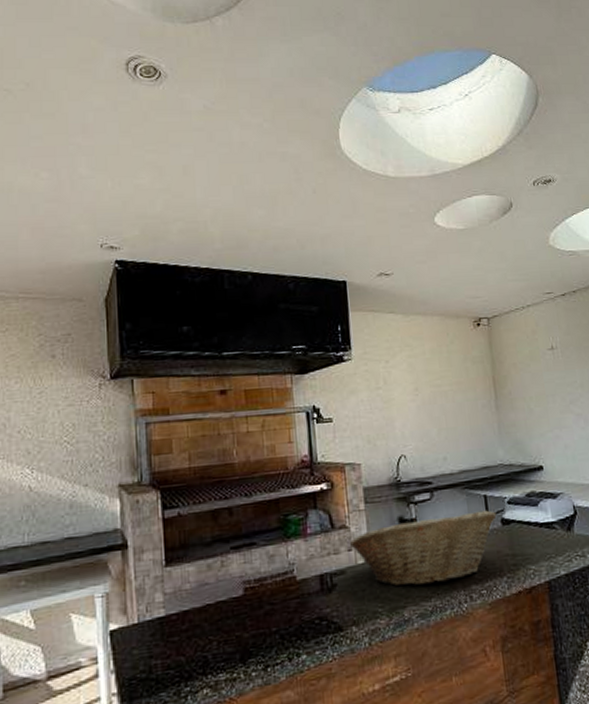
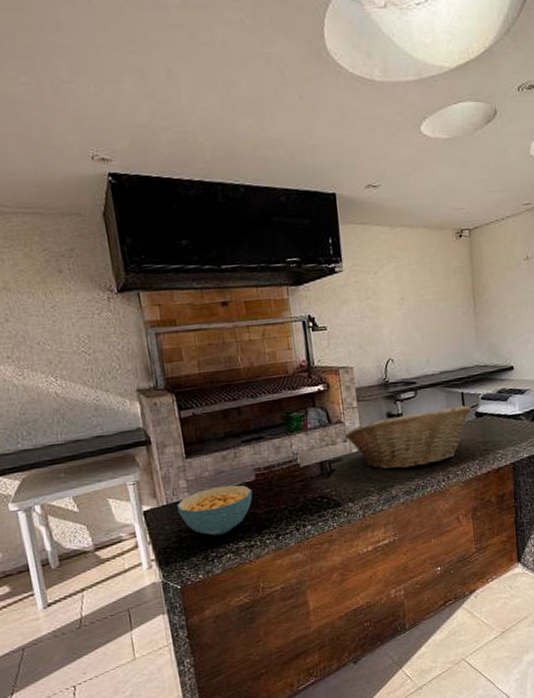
cereal bowl: none [150,600,239,665] -> present [177,485,253,536]

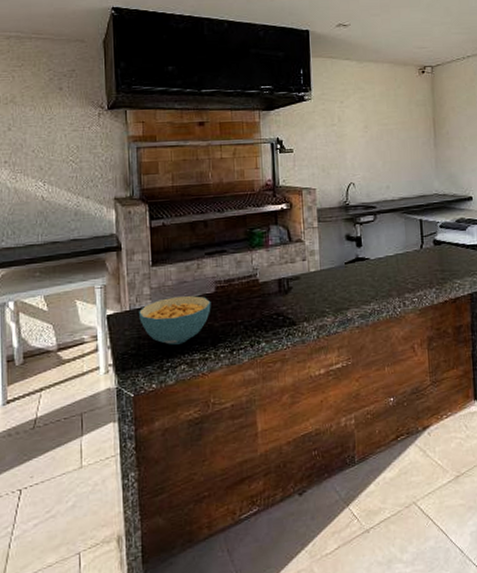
fruit basket: present [344,405,472,470] -> none [303,232,430,292]

